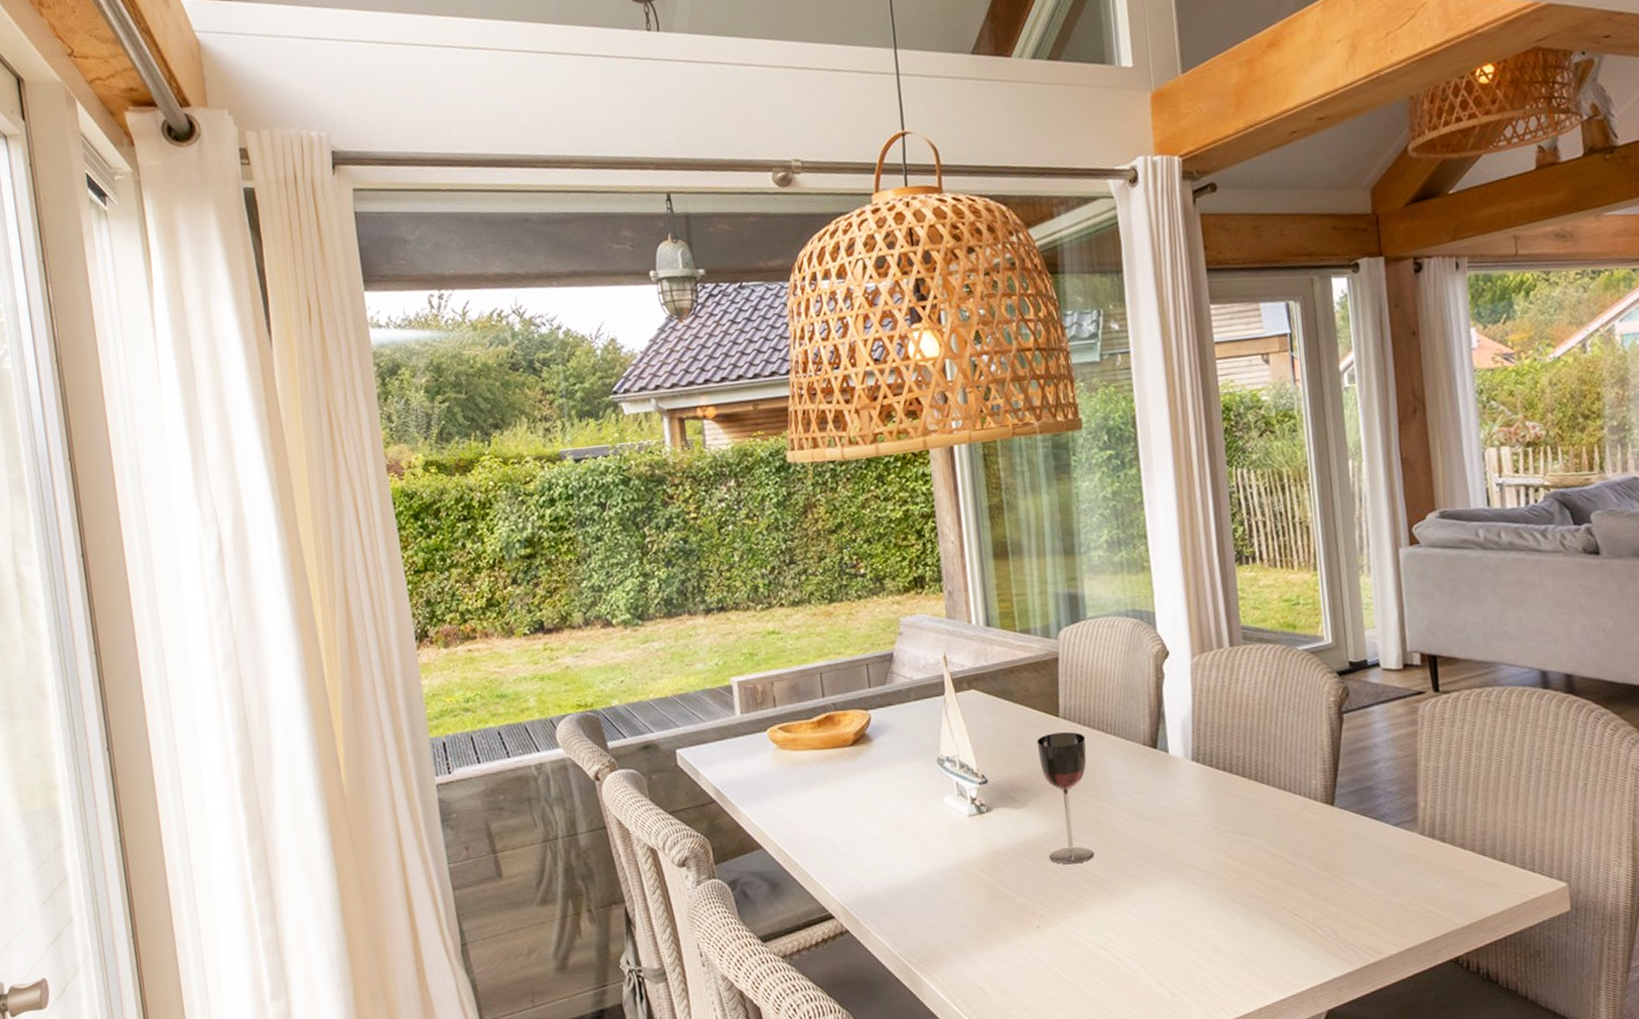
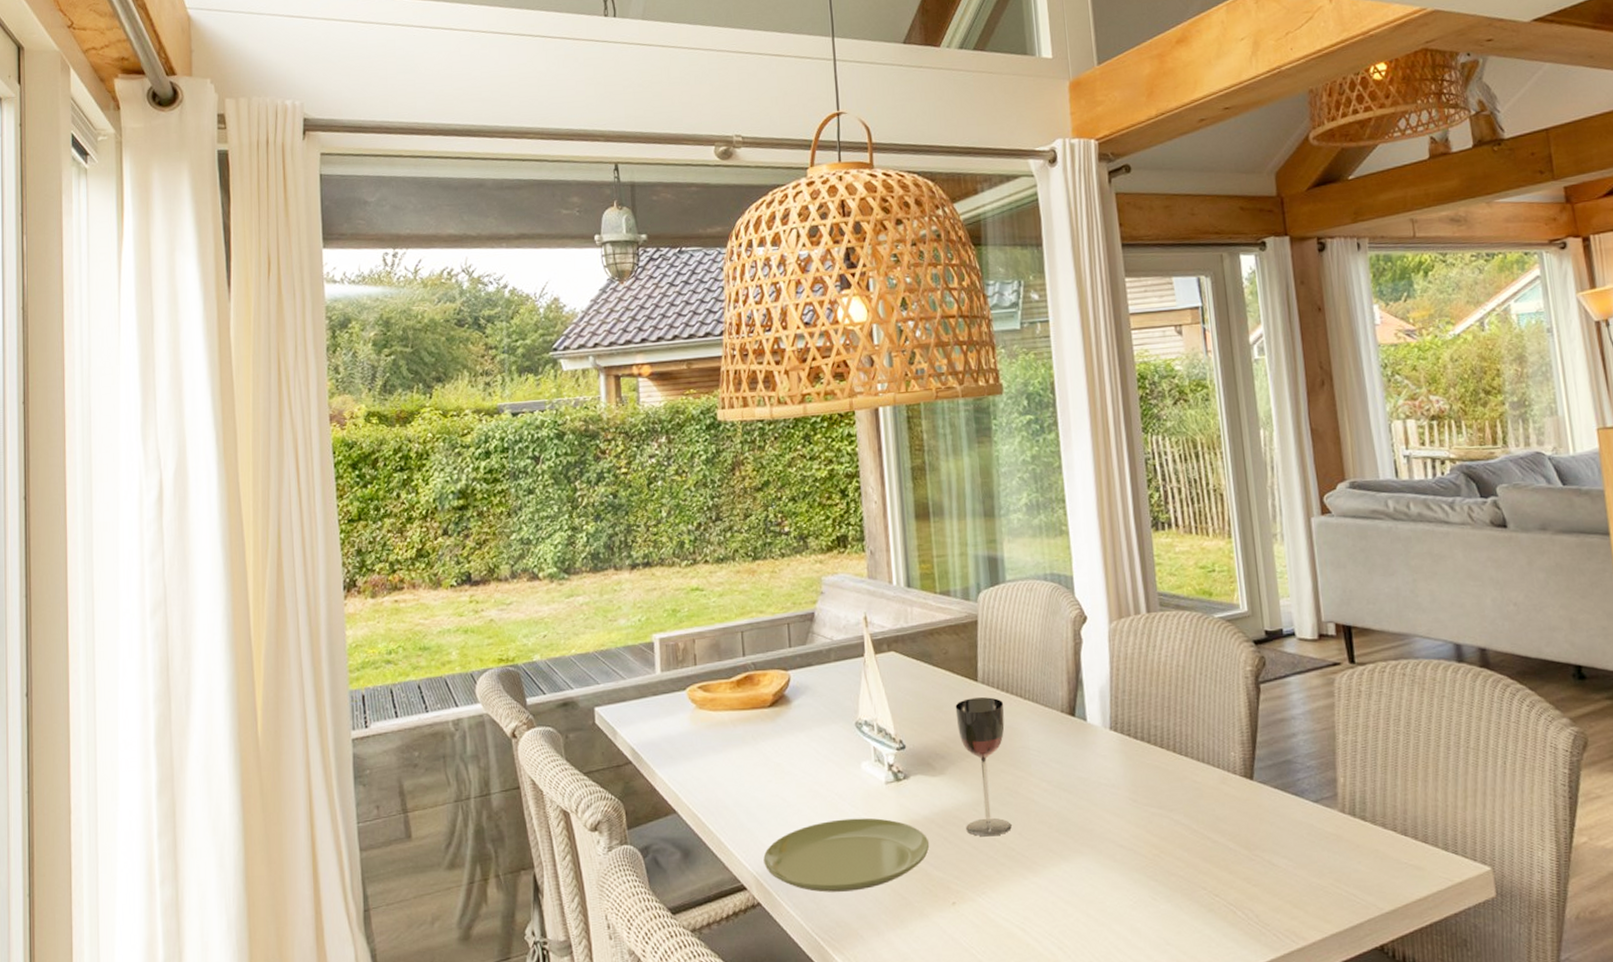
plate: none [850,849,1014,919] -> present [763,818,930,892]

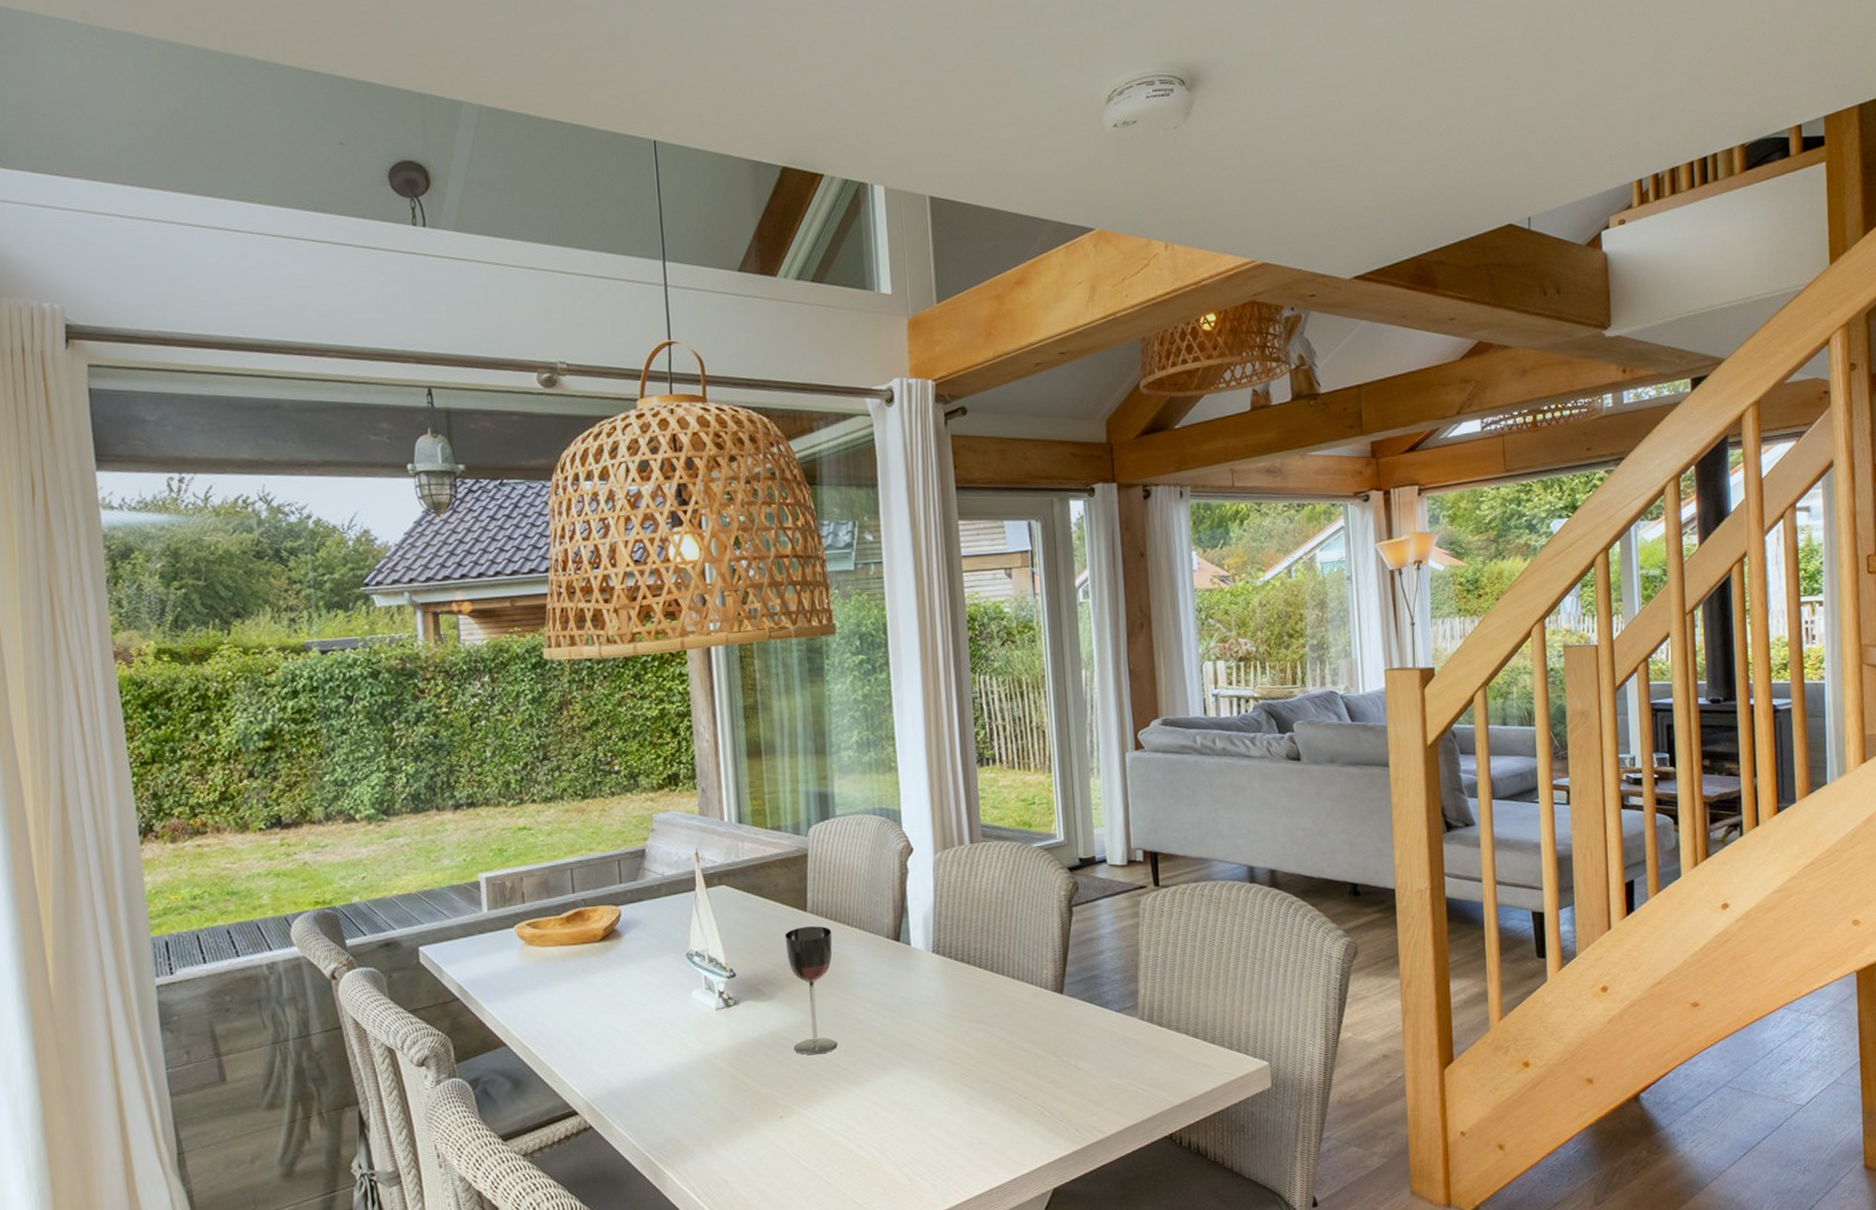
plate: present [763,818,930,892] -> none [595,1042,759,1113]

